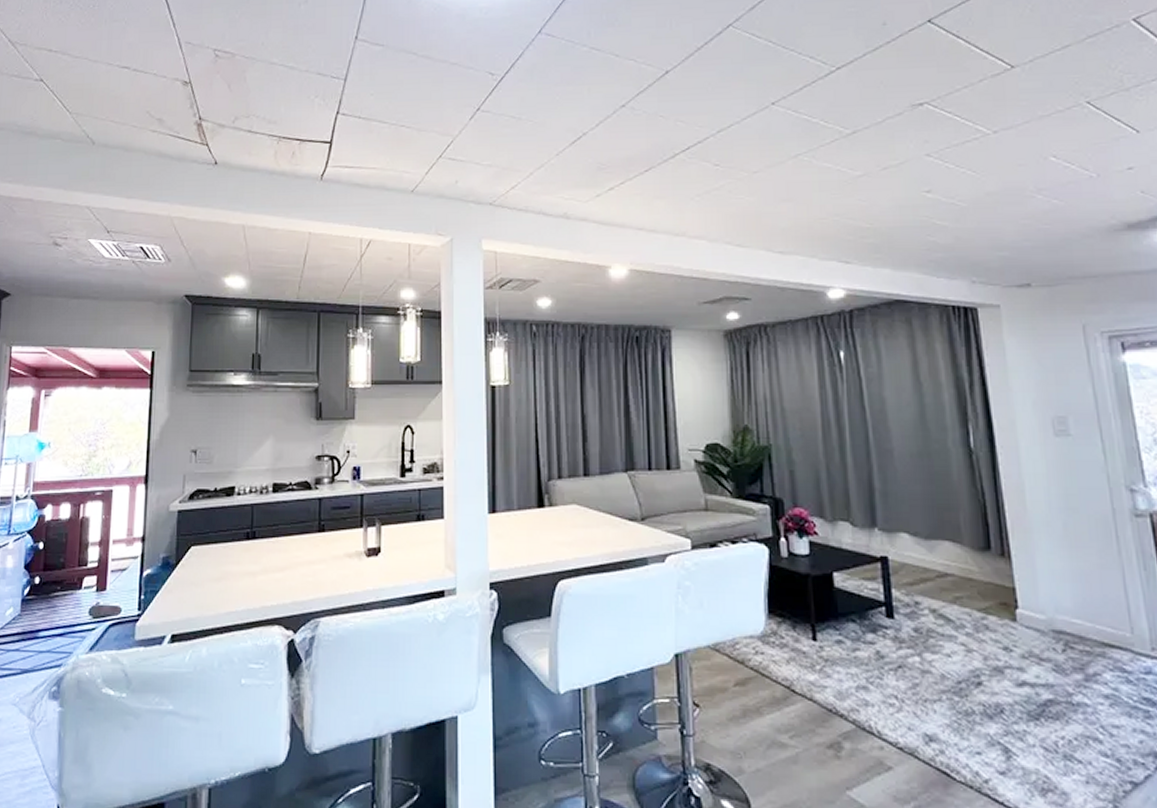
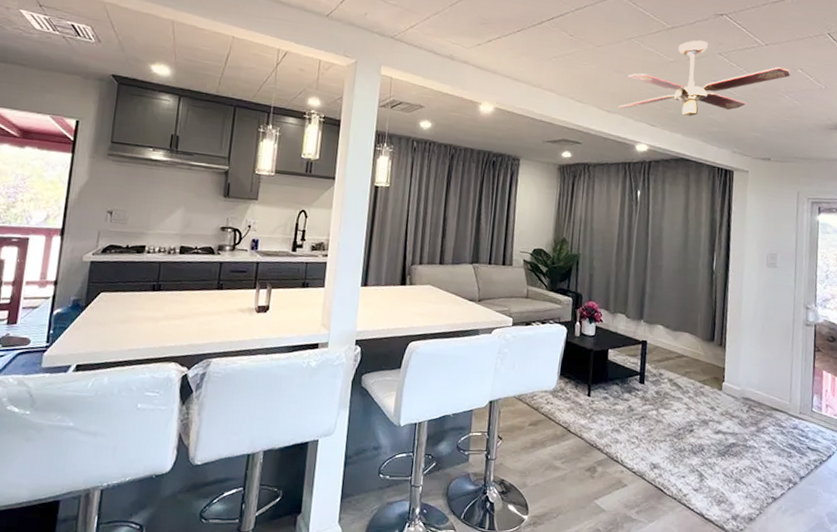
ceiling fan: none [793,141,1040,247] -> present [618,40,791,116]

